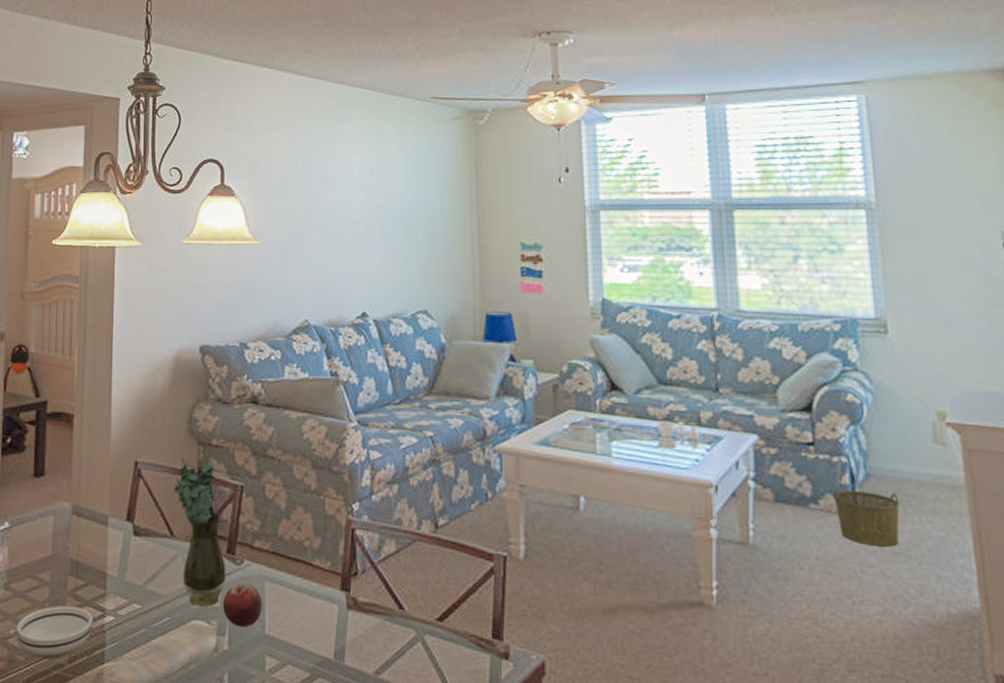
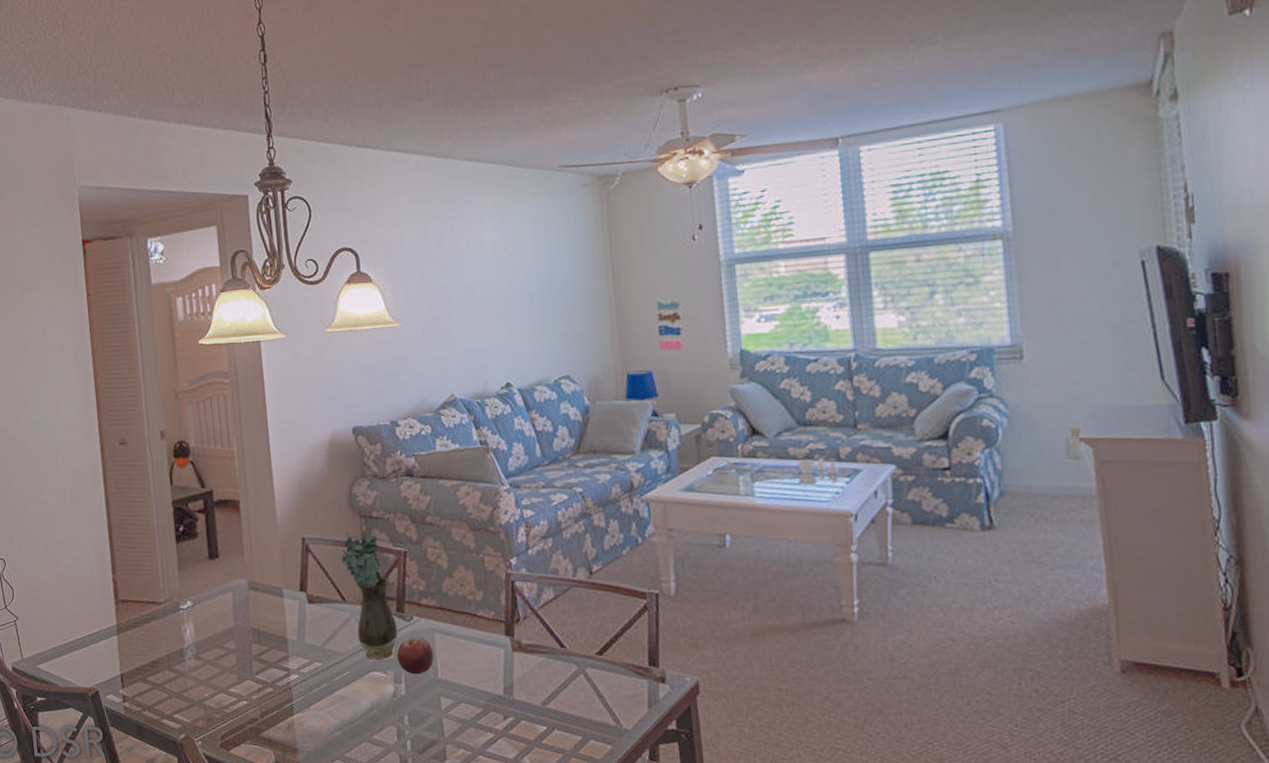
bowl: present [17,605,93,659] -> none [210,668,280,715]
basket: present [833,490,900,547] -> none [969,507,1033,557]

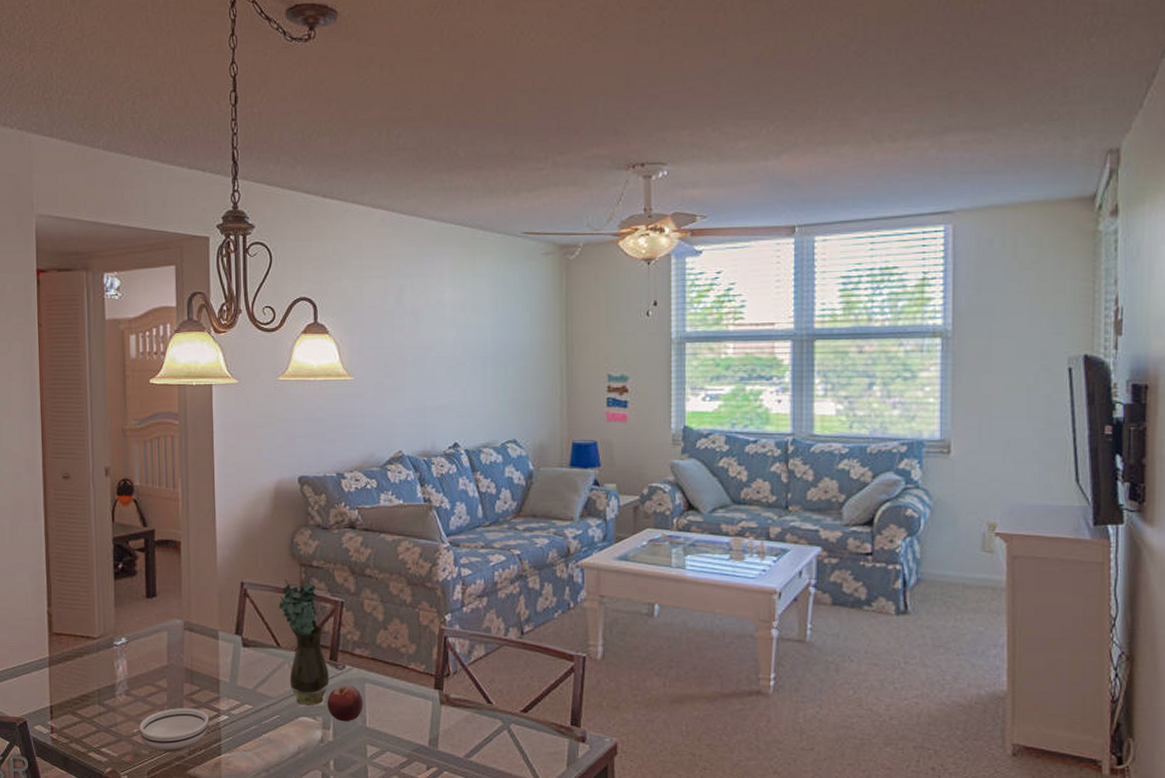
bowl: none [210,668,280,715] -> present [139,707,209,752]

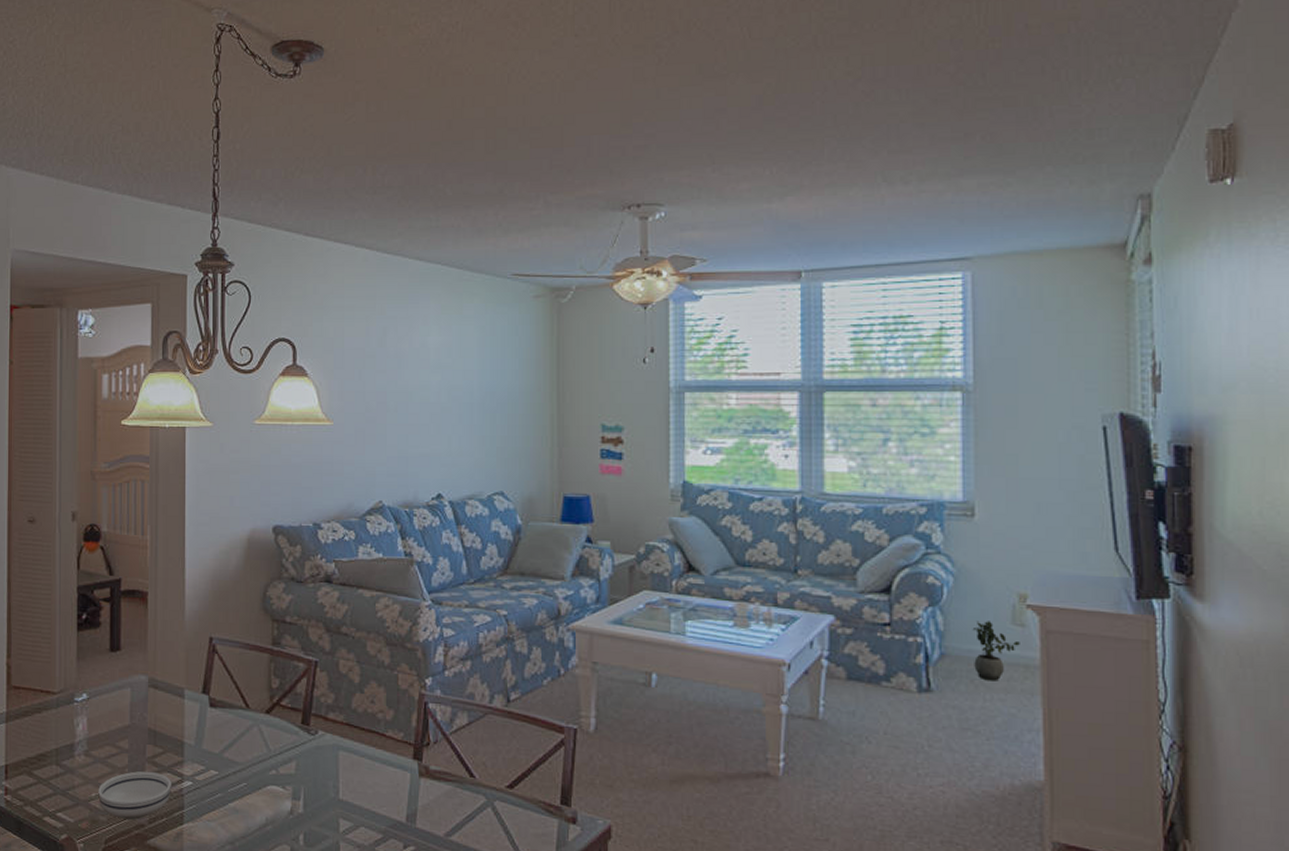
vase: present [278,578,330,706] -> none [248,634,301,774]
fruit: present [328,685,363,722] -> none [298,752,337,793]
potted plant: none [946,548,989,603] -> present [972,620,1020,681]

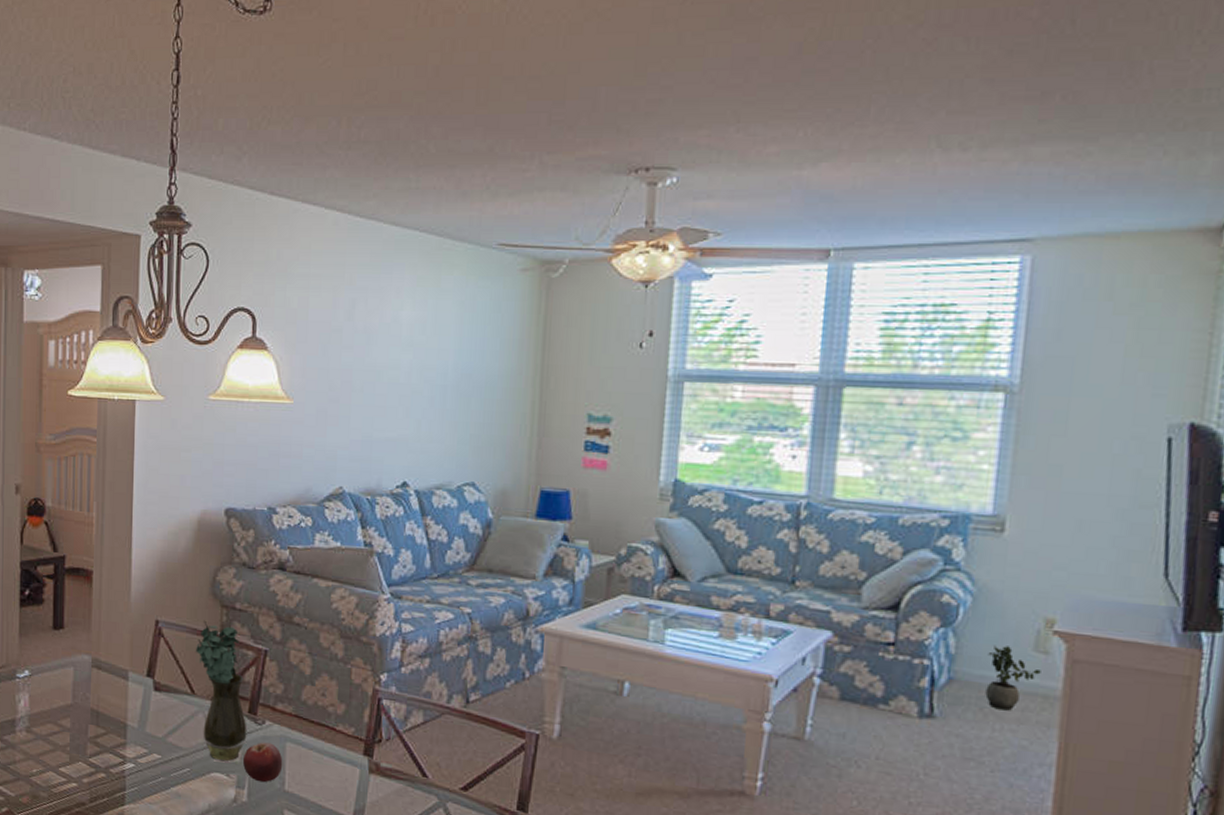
bowl: present [98,771,171,820] -> none [39,750,113,798]
vase: none [248,634,301,774] -> present [195,620,247,761]
fruit: none [298,752,337,793] -> present [243,742,283,783]

